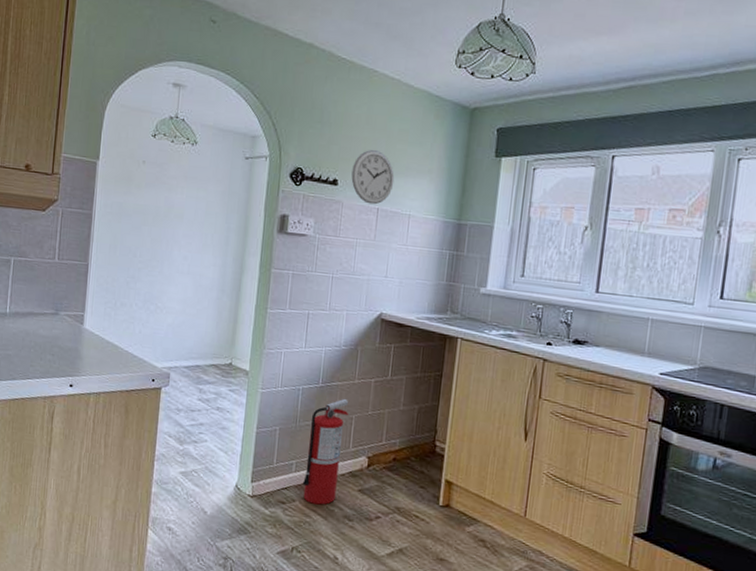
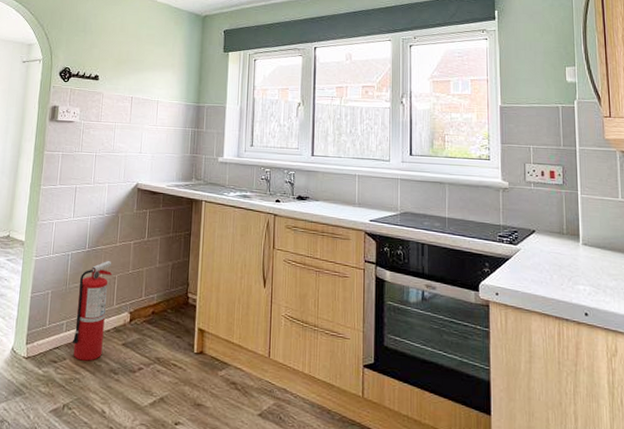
wall clock: present [351,150,395,205] -> none [109,51,145,94]

